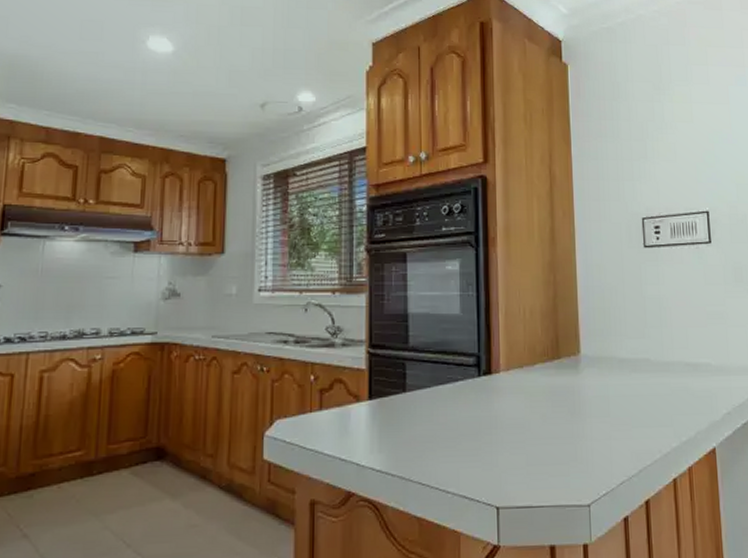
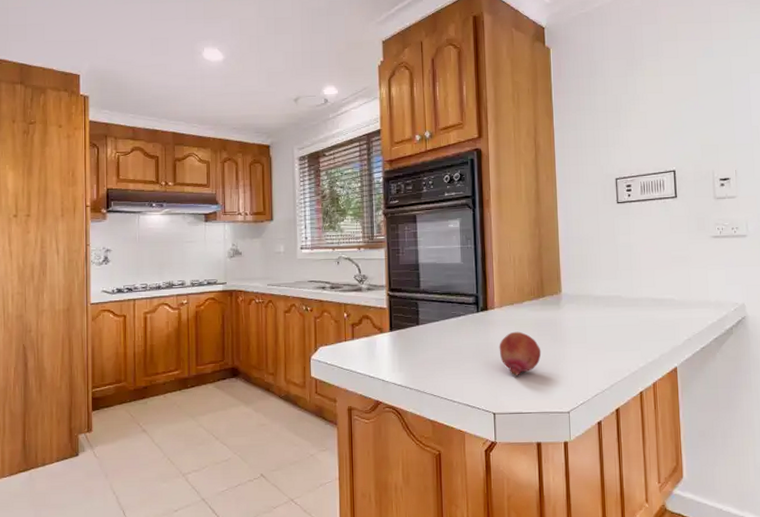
fruit: none [504,401,556,459] -> present [499,331,542,377]

